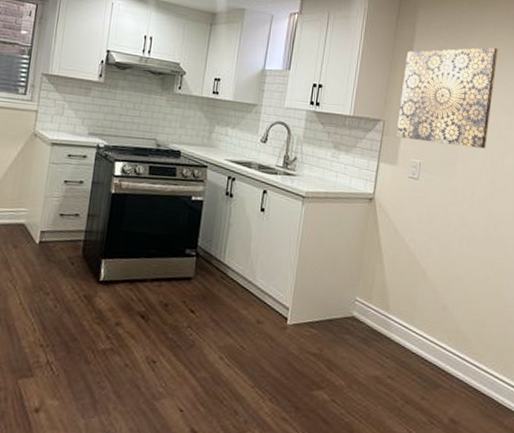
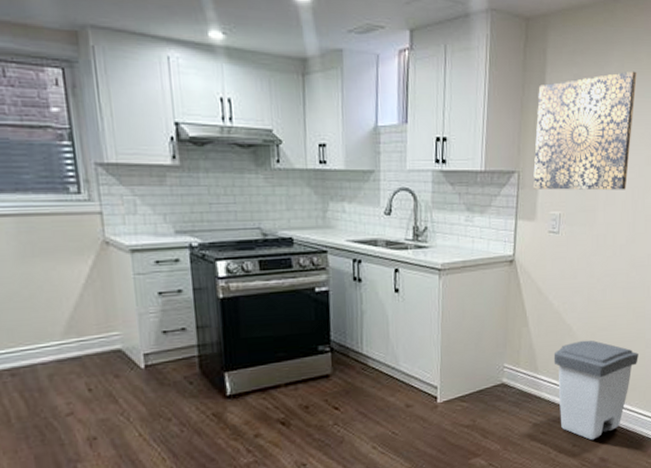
trash can: none [406,287,495,397] -> present [553,340,638,440]

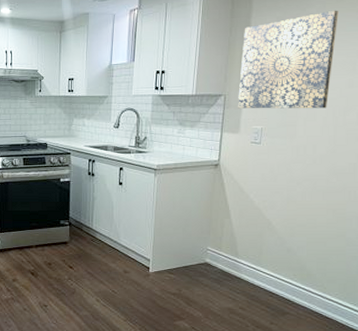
trash can: present [553,340,638,440] -> none [253,234,339,321]

